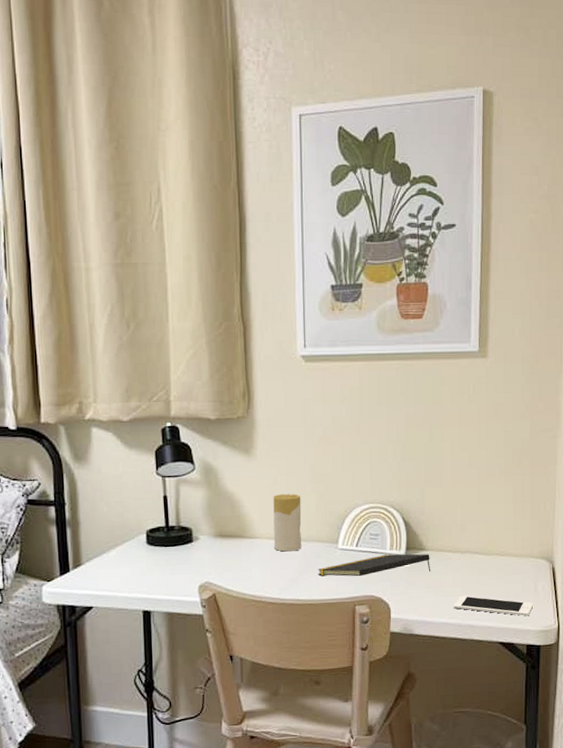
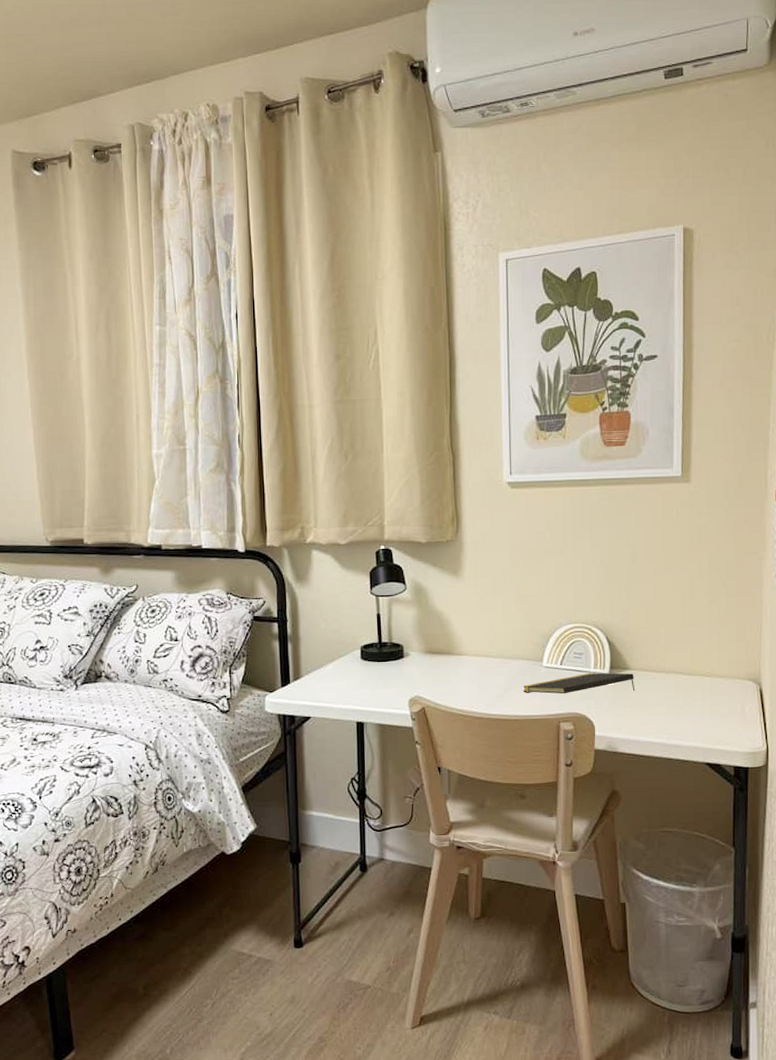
candle: present [273,494,302,552] -> none [480,613,507,669]
cell phone: present [454,596,534,617] -> none [658,715,741,738]

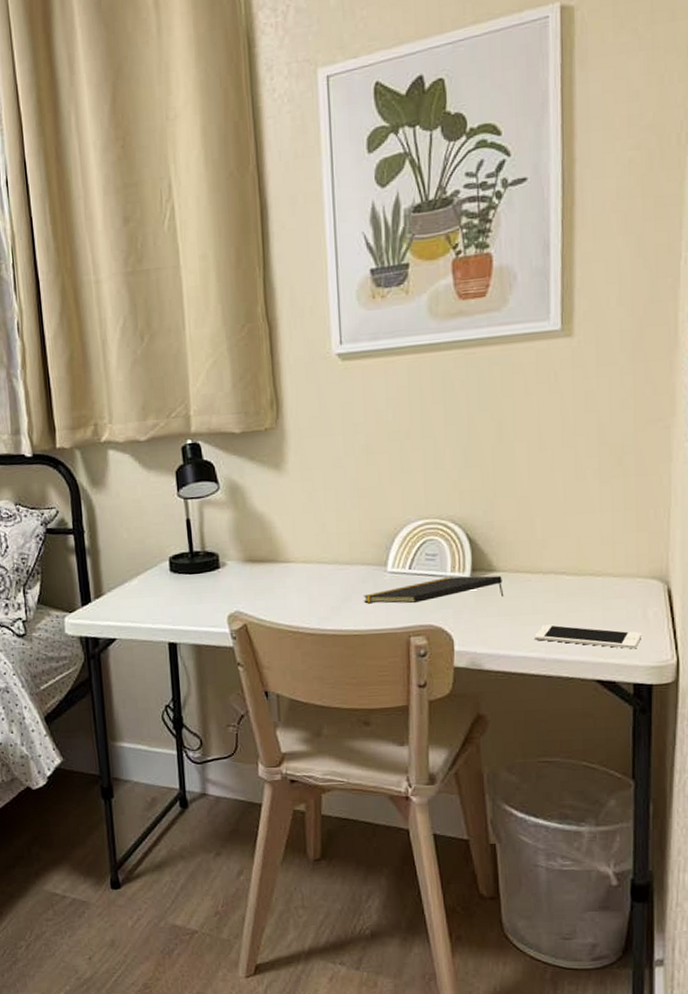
cell phone: none [658,715,741,738] -> present [534,624,643,649]

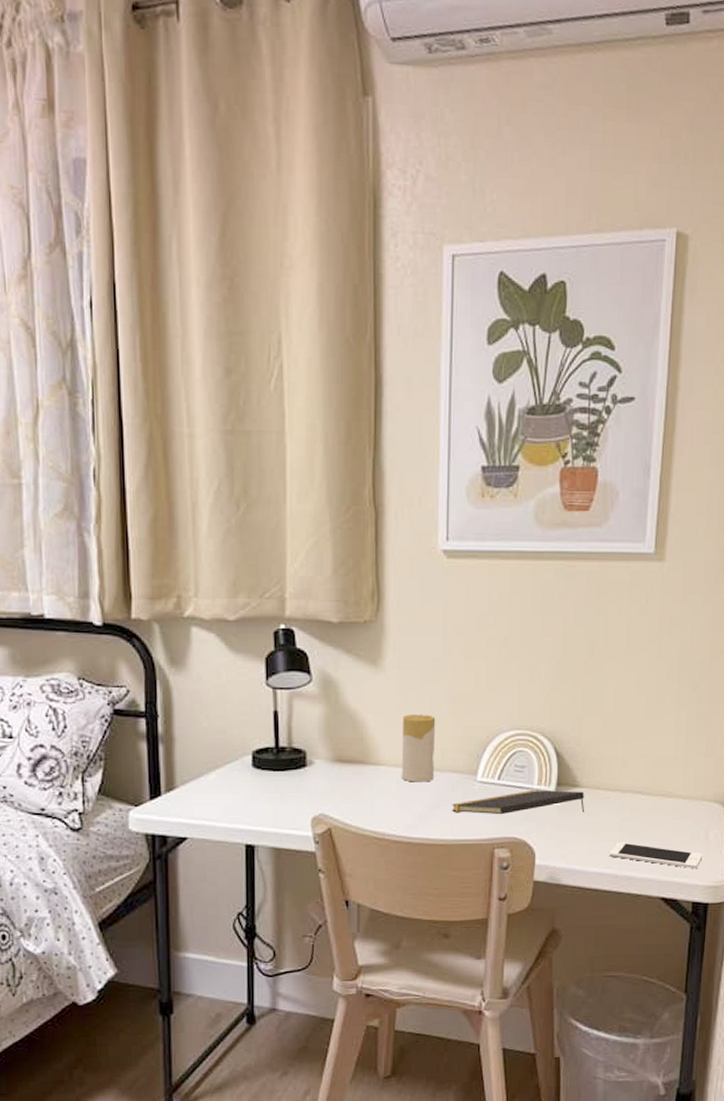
candle: none [308,511,343,577] -> present [402,715,436,782]

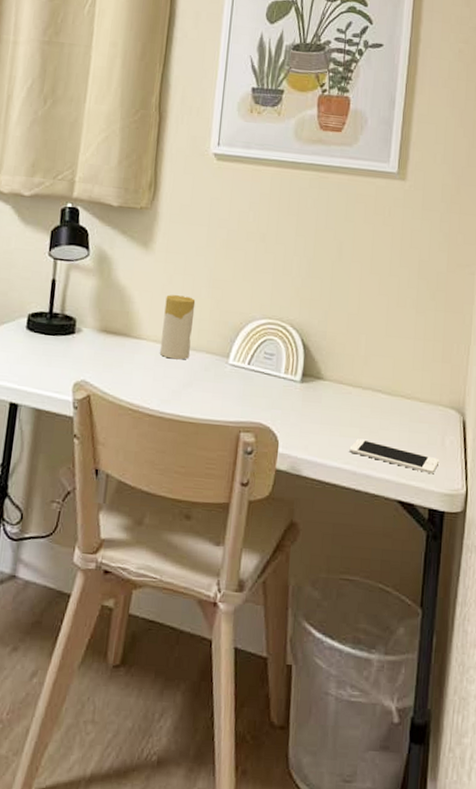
notepad: present [452,790,585,815] -> none [204,378,328,405]

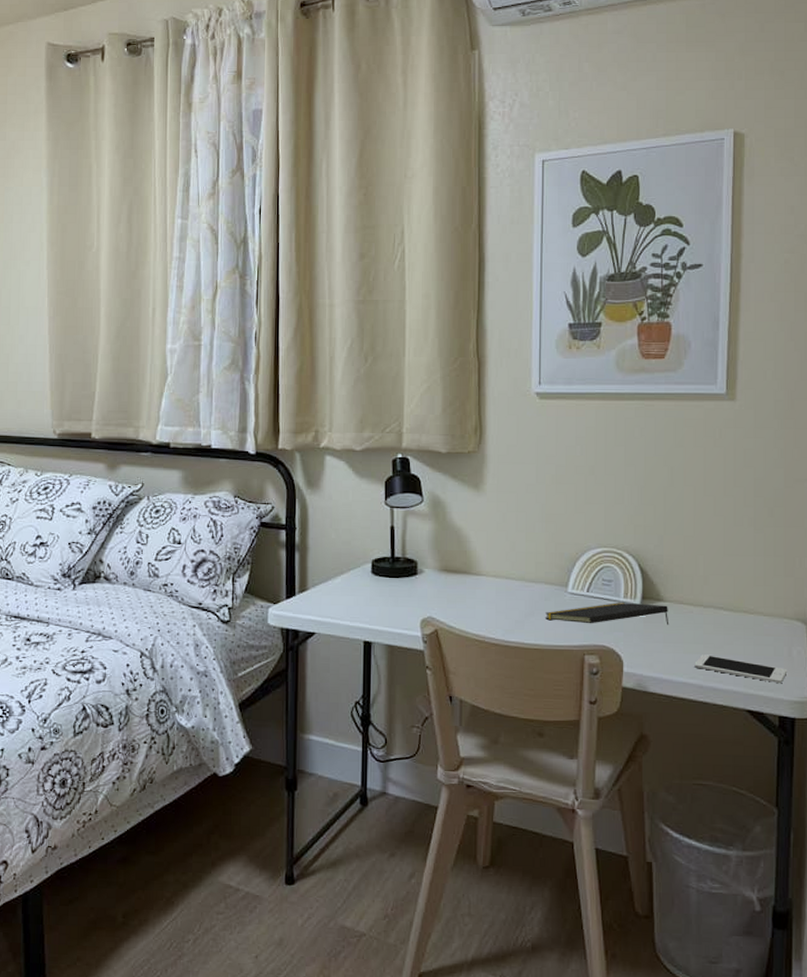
candle: present [160,295,196,360] -> none [500,532,530,592]
notepad: none [204,378,328,405] -> present [546,603,669,625]

